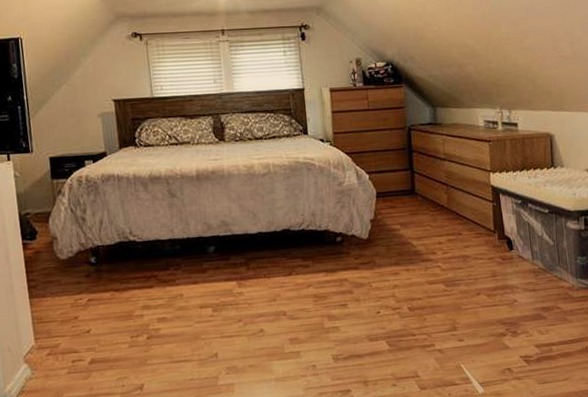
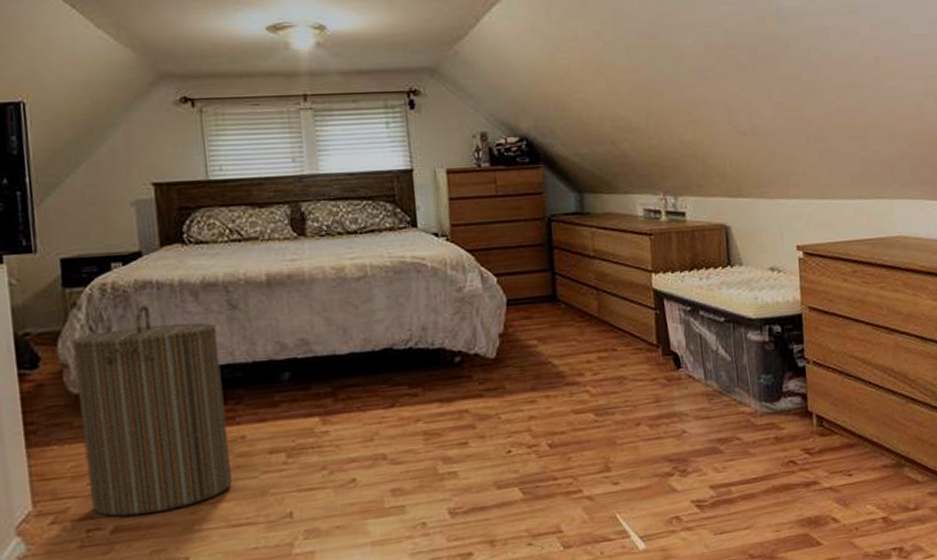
laundry hamper: none [59,193,174,352] -> present [72,305,232,517]

